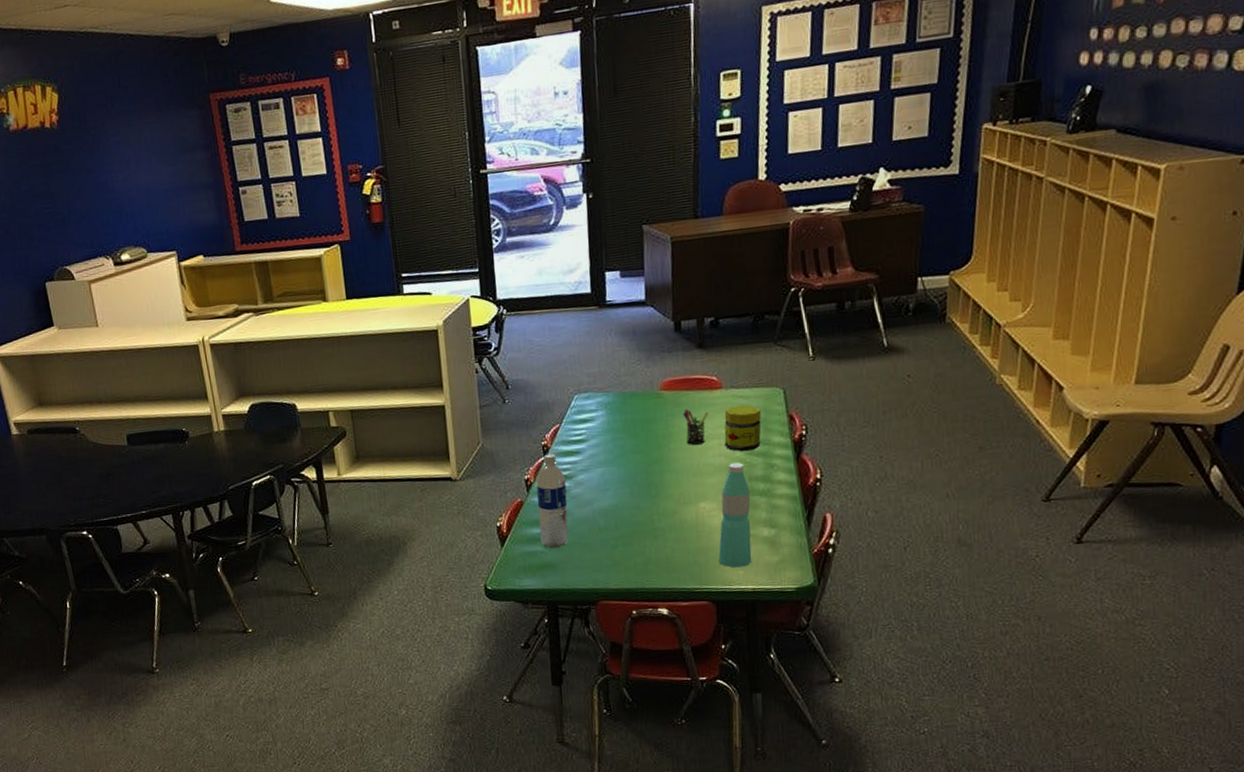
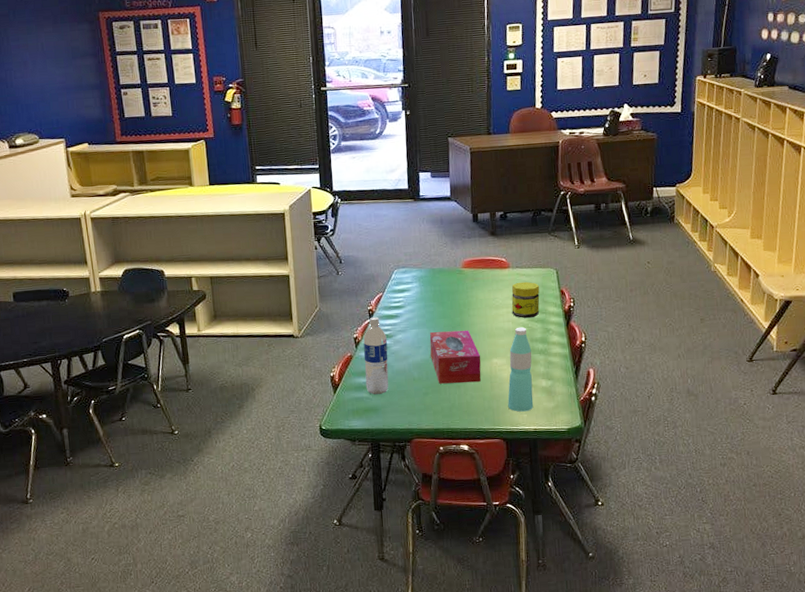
tissue box: none [619,467,685,534] -> present [429,330,481,384]
pen holder: present [682,408,709,445] -> none [479,283,499,312]

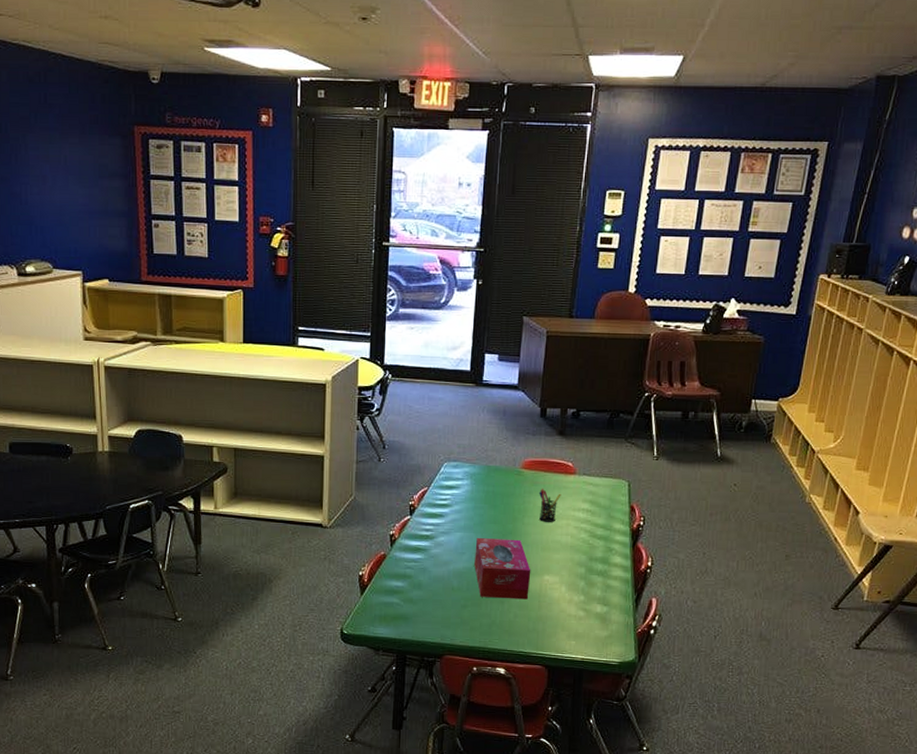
water bottle: present [363,317,389,395] -> none [398,513,427,602]
pen holder: none [479,283,499,312] -> present [538,488,561,522]
water bottle: present [508,327,534,412] -> none [555,543,590,638]
jar: present [511,281,540,318] -> none [572,491,608,533]

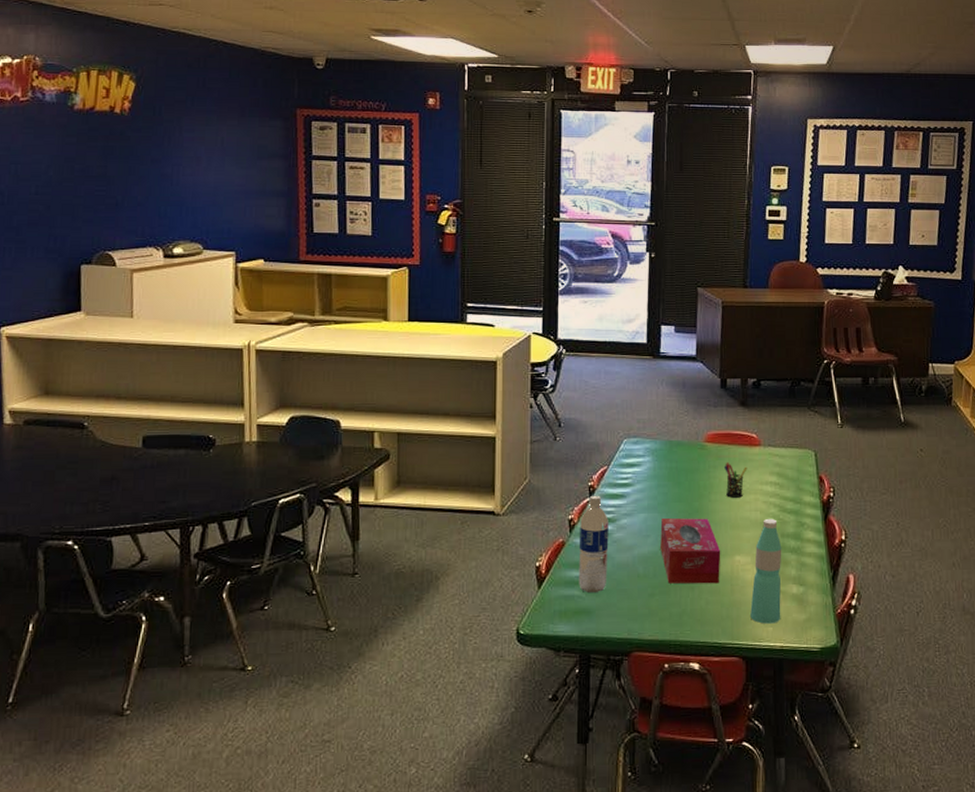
water bottle: none [398,513,427,602] -> present [579,495,609,593]
water bottle: none [555,543,590,638] -> present [750,519,782,624]

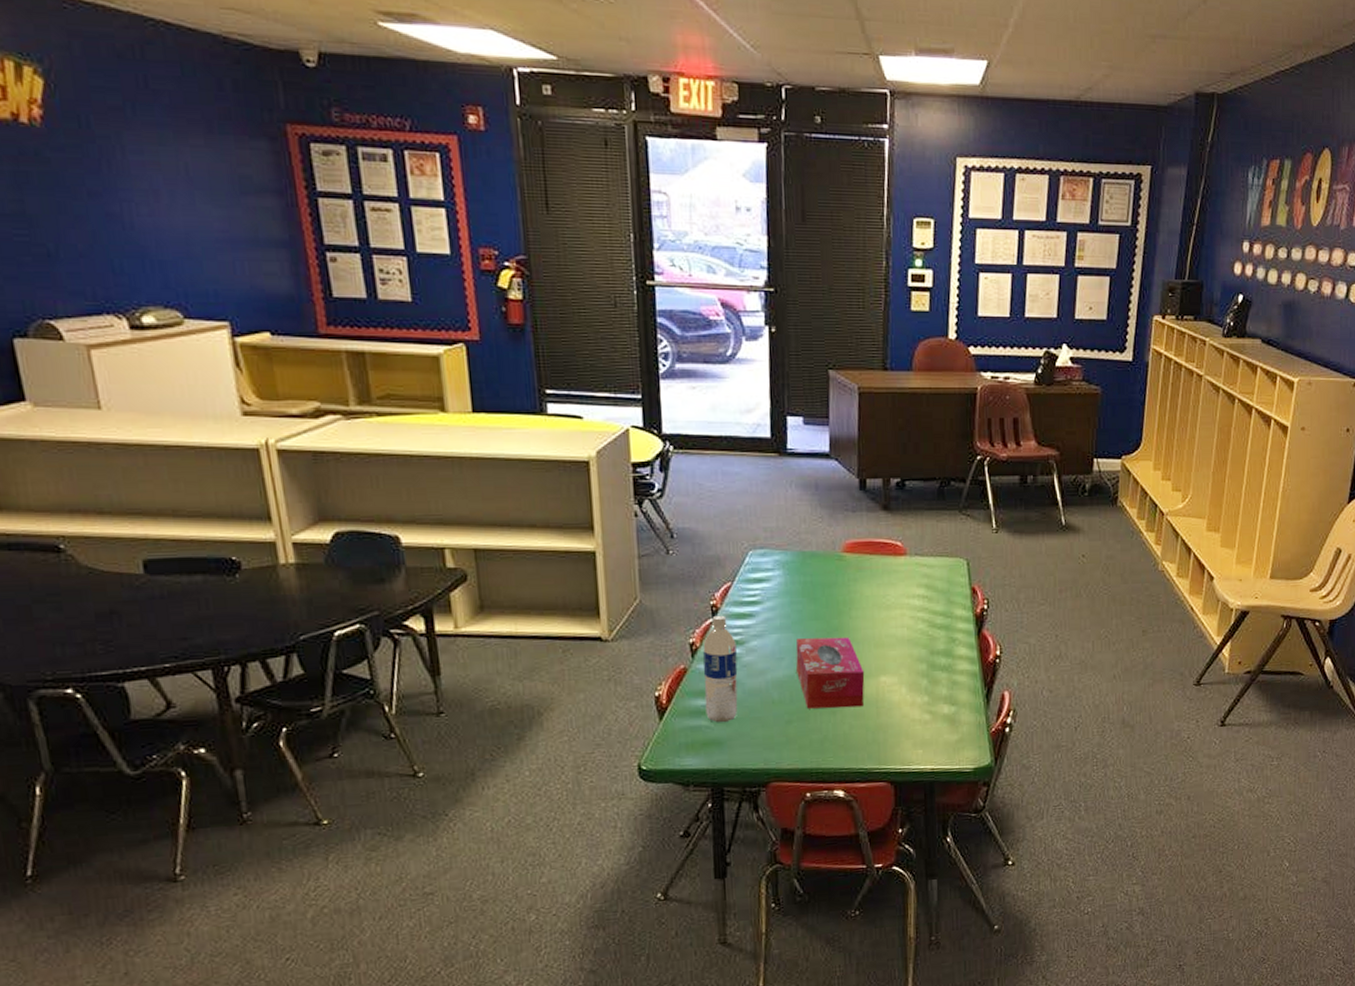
pen holder: present [723,462,747,498] -> none [865,574,892,614]
water bottle: present [750,519,782,624] -> none [898,635,932,747]

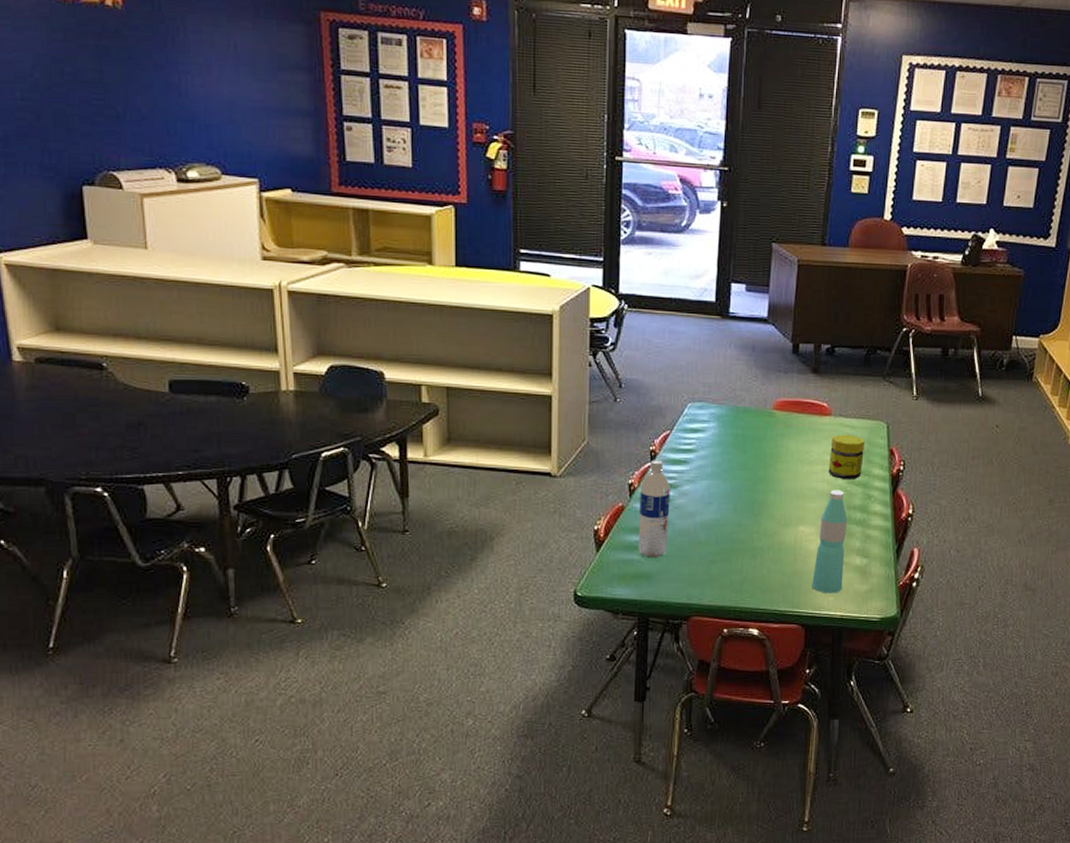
tissue box: present [795,636,865,709] -> none [723,486,785,553]
water bottle: none [898,635,932,747] -> present [812,491,848,593]
jar: none [907,574,945,623] -> present [828,434,866,479]

